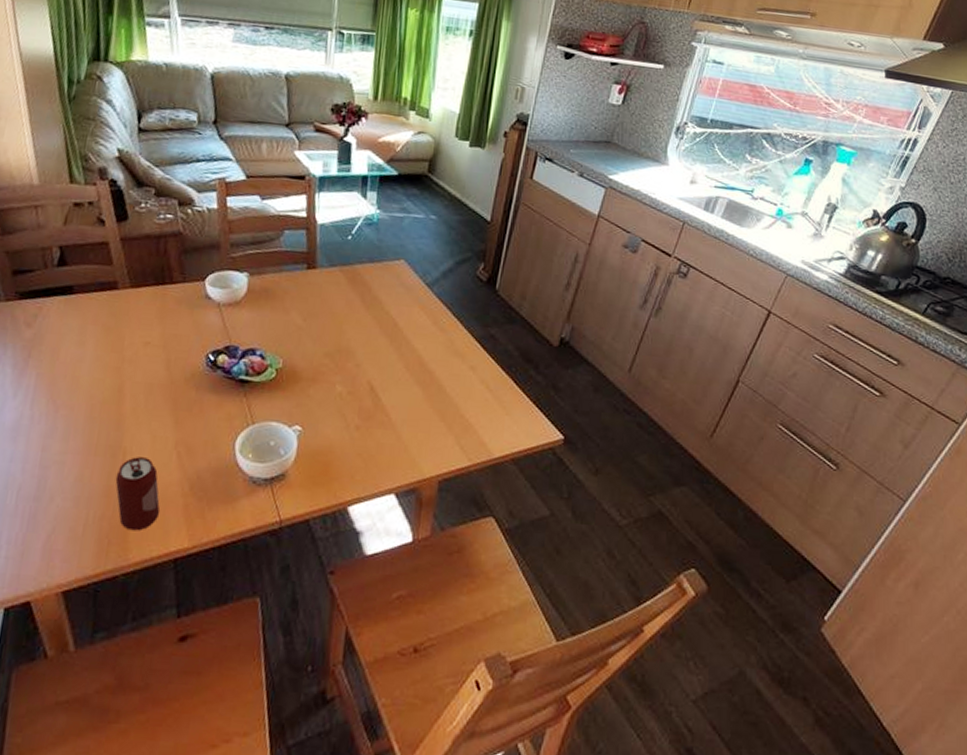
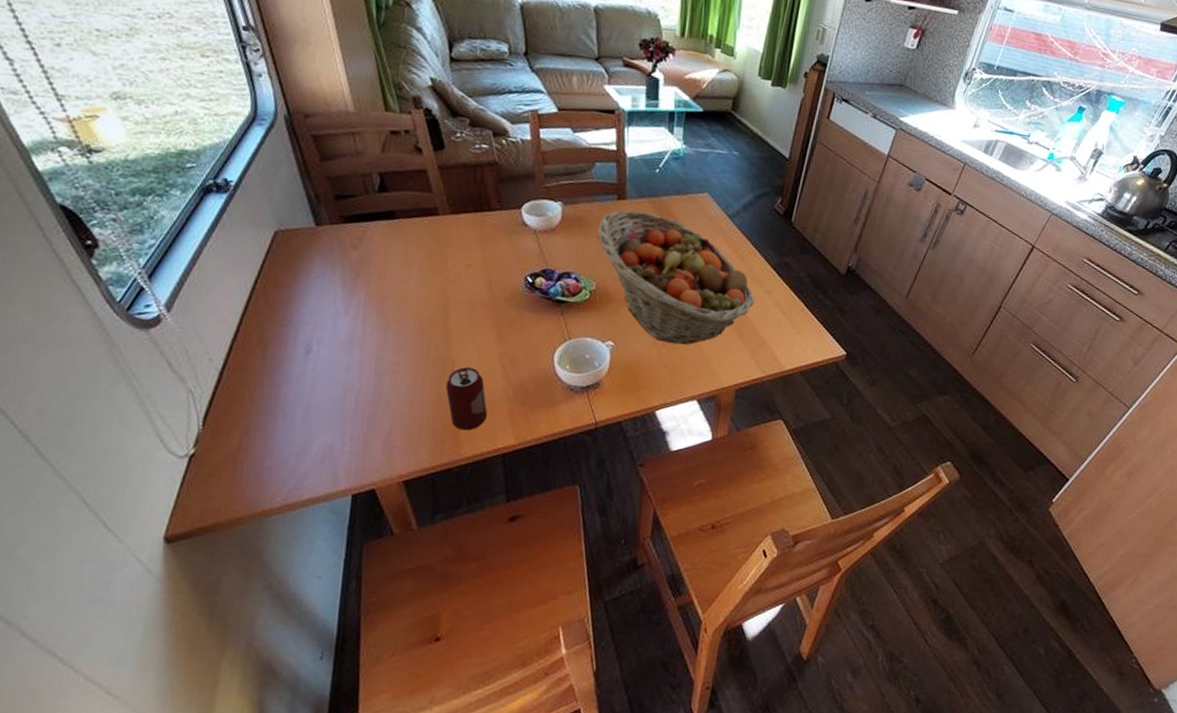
fruit basket: none [284,280,457,429] -> present [596,210,754,344]

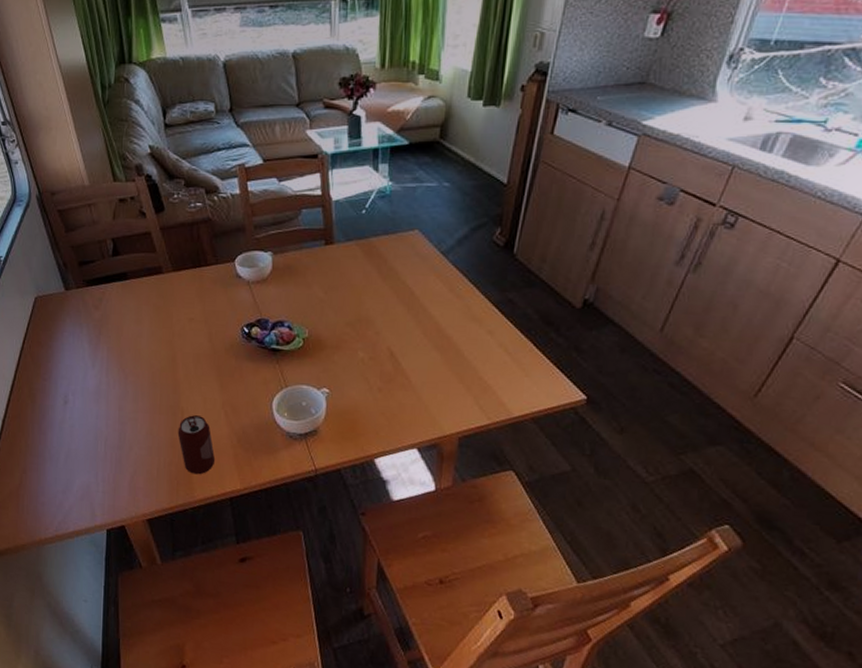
fruit basket: present [596,210,754,344] -> none [306,254,475,390]

